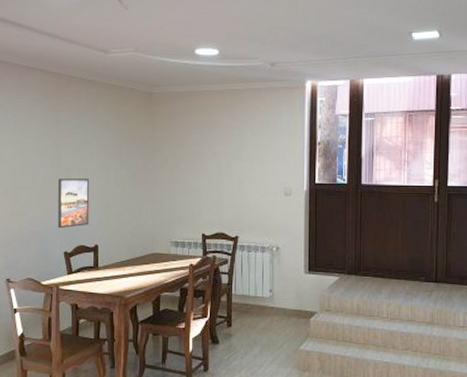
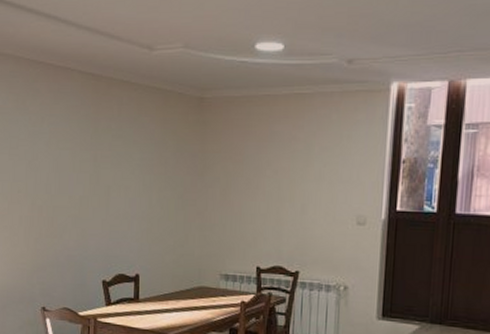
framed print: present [57,178,90,229] -> none [95,197,131,255]

